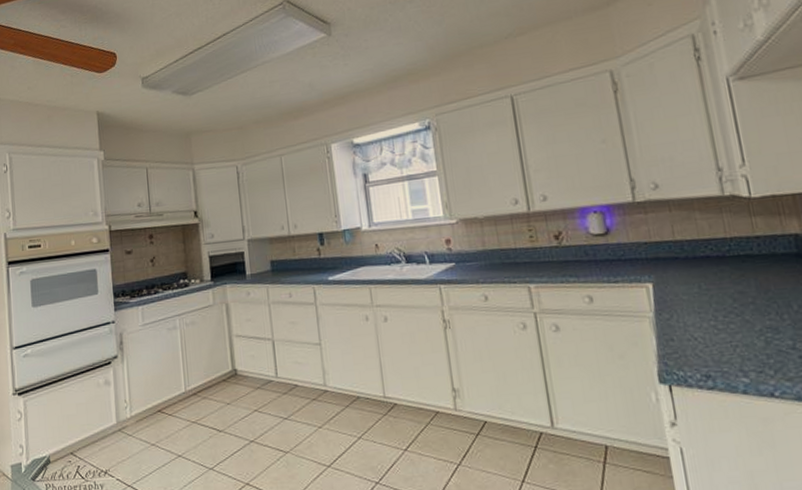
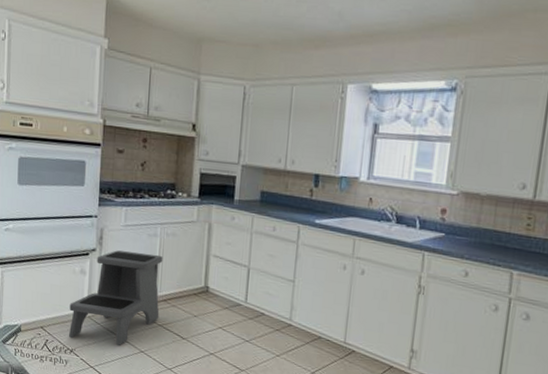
step stool: none [98,347,192,459] -> present [68,250,163,346]

